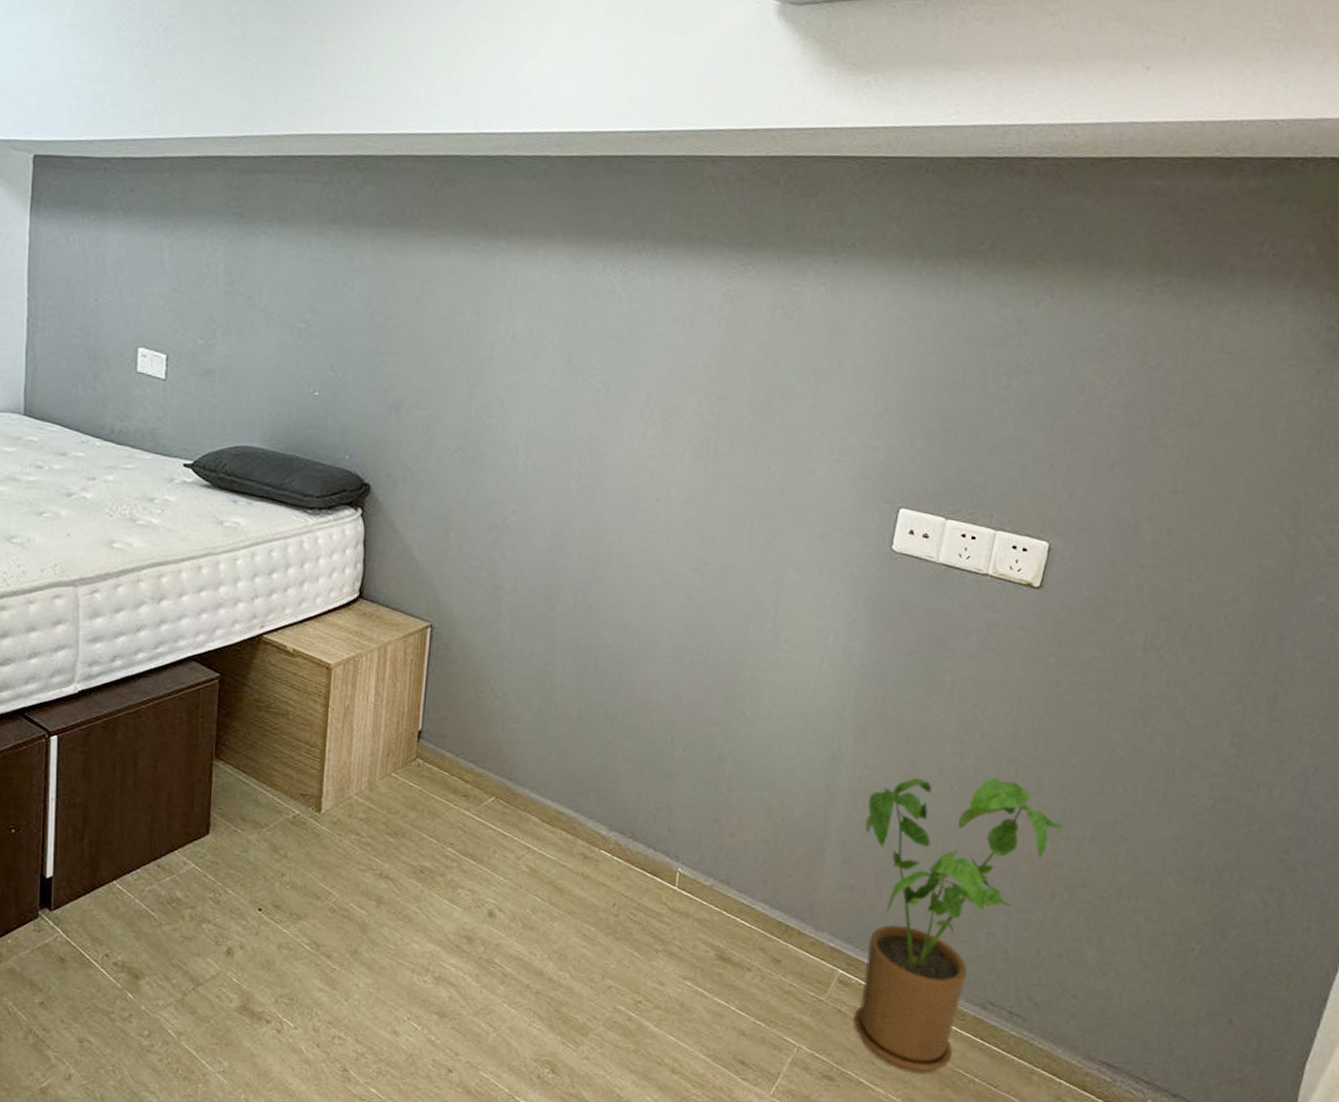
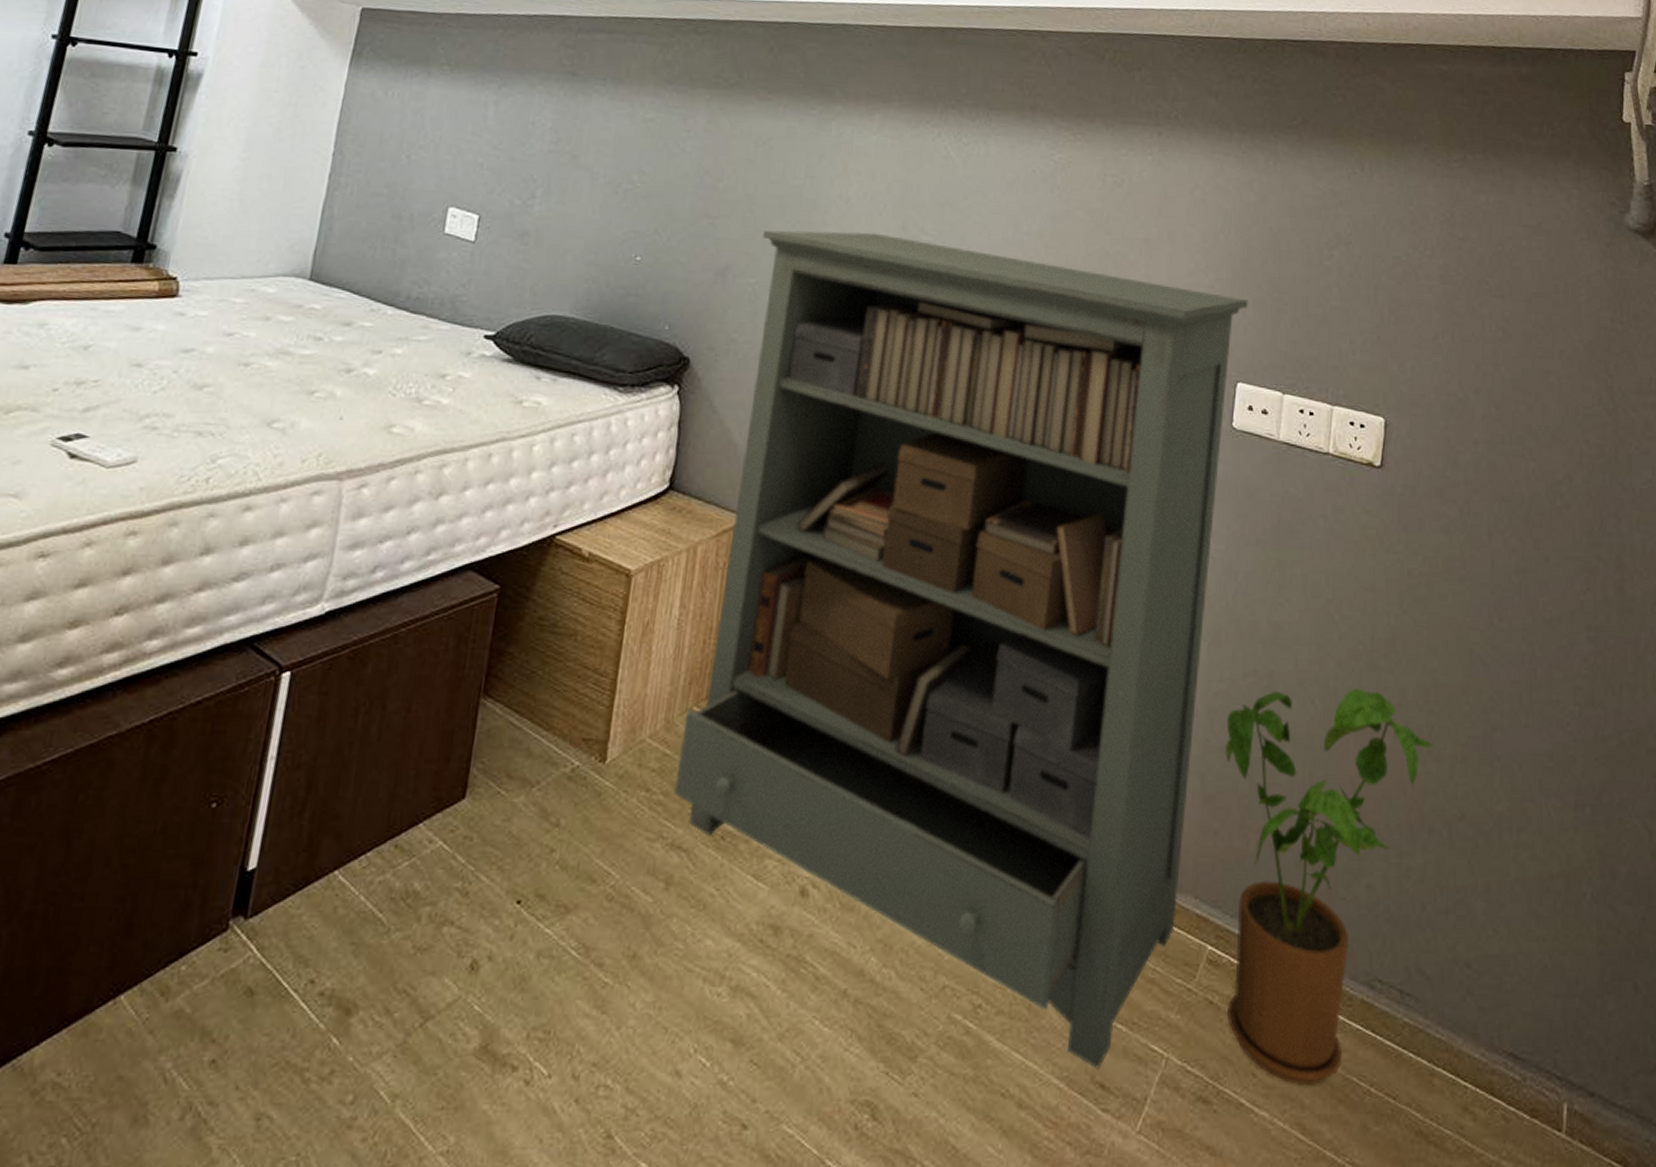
bookshelf: none [379,365,918,1051] -> present [673,230,1249,1069]

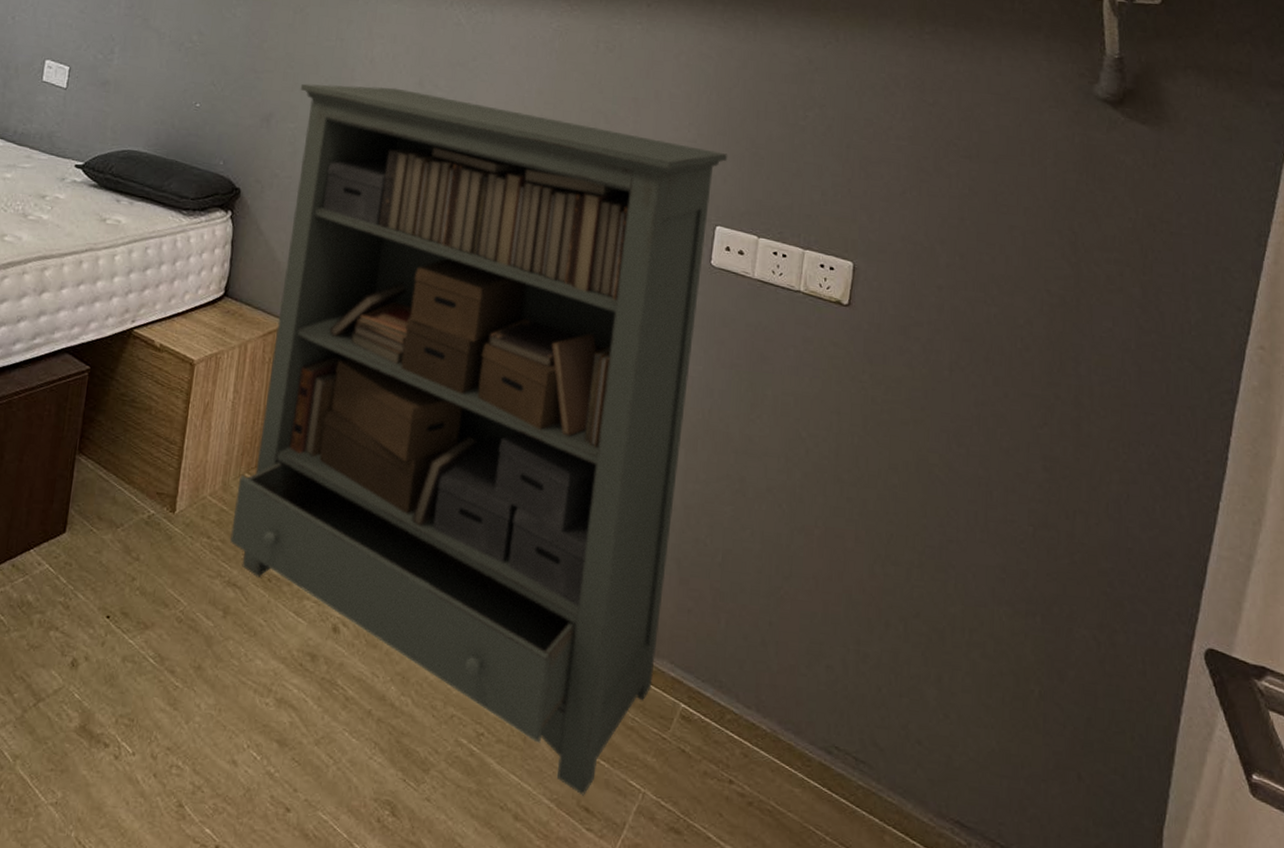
house plant: present [1224,687,1434,1087] -> none [697,493,892,830]

